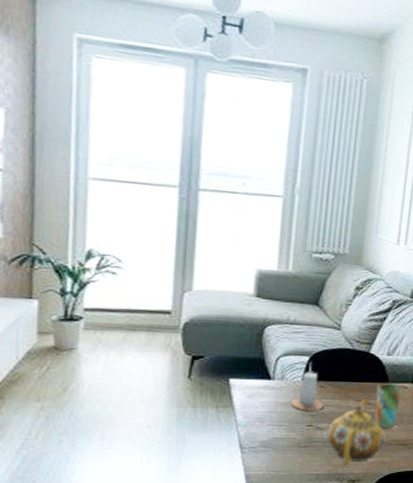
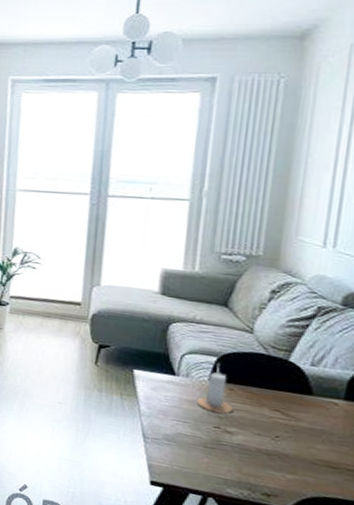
teapot: present [327,399,385,465] -> none [236,409,308,477]
cup: present [375,383,402,428] -> none [295,395,331,446]

